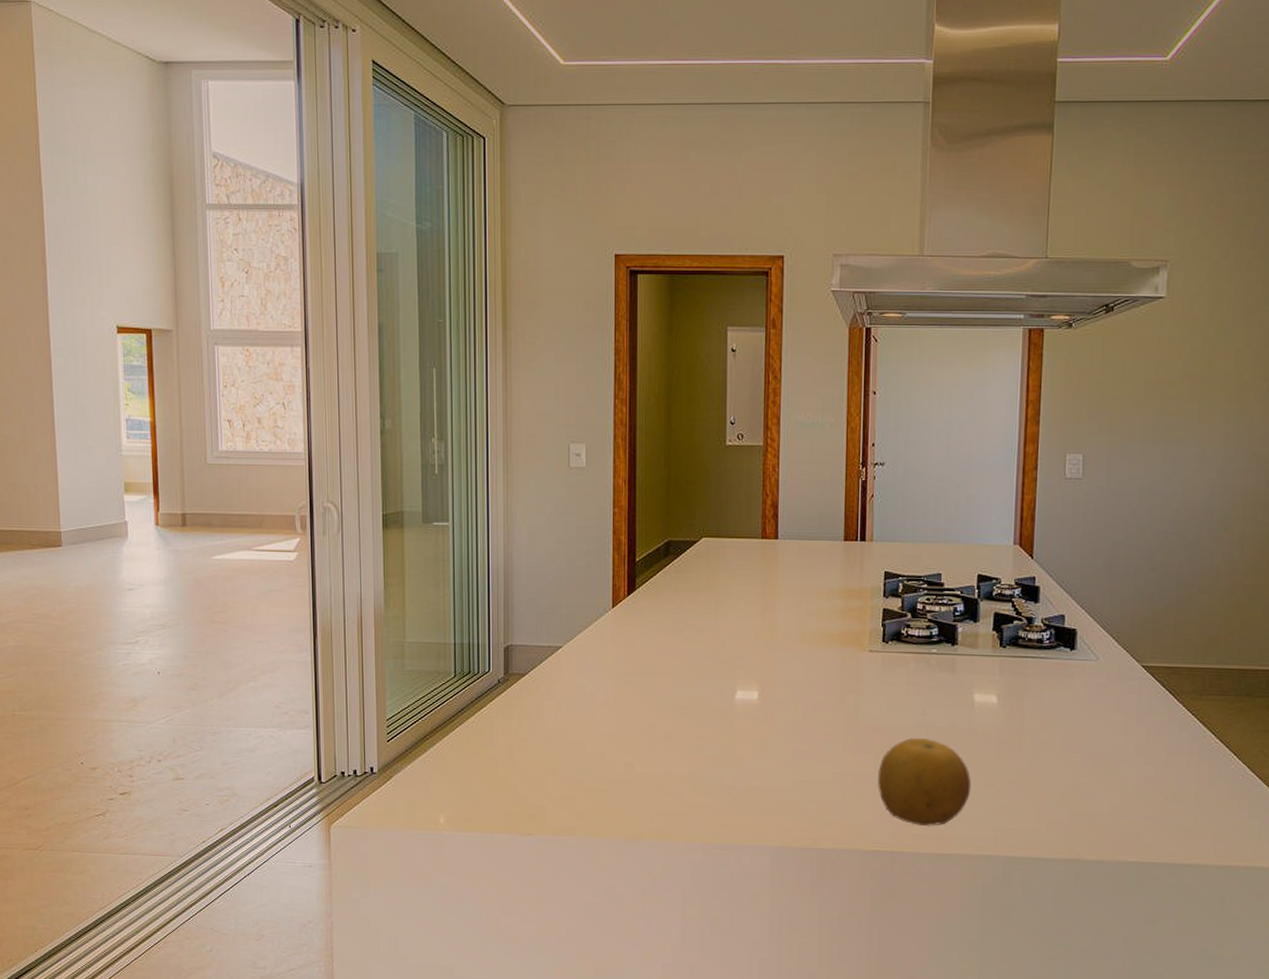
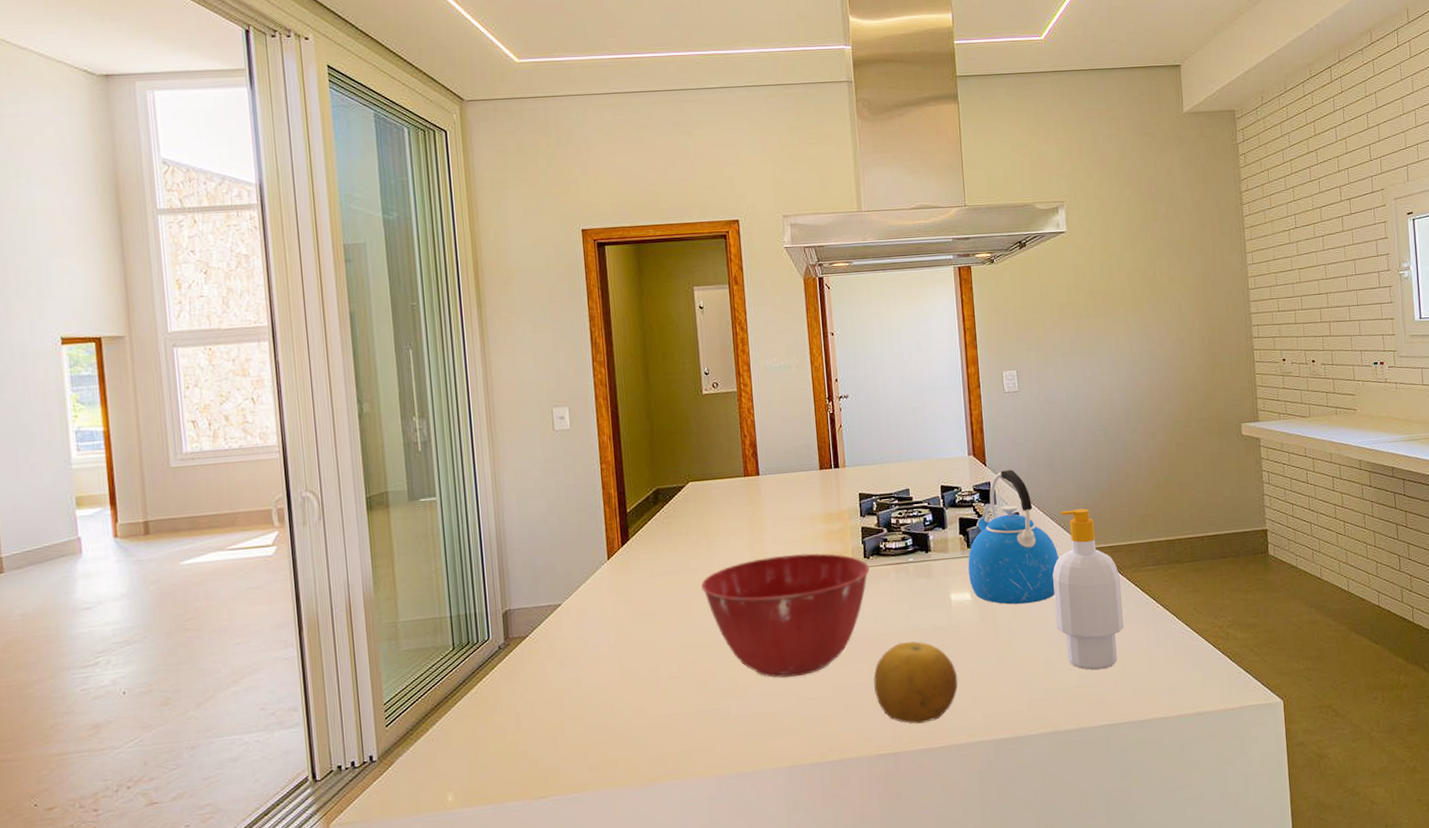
mixing bowl: none [705,627,887,757] -> present [701,553,870,678]
kettle: none [998,566,1106,717] -> present [968,470,1059,605]
soap bottle: none [1092,619,1175,802] -> present [1053,508,1124,670]

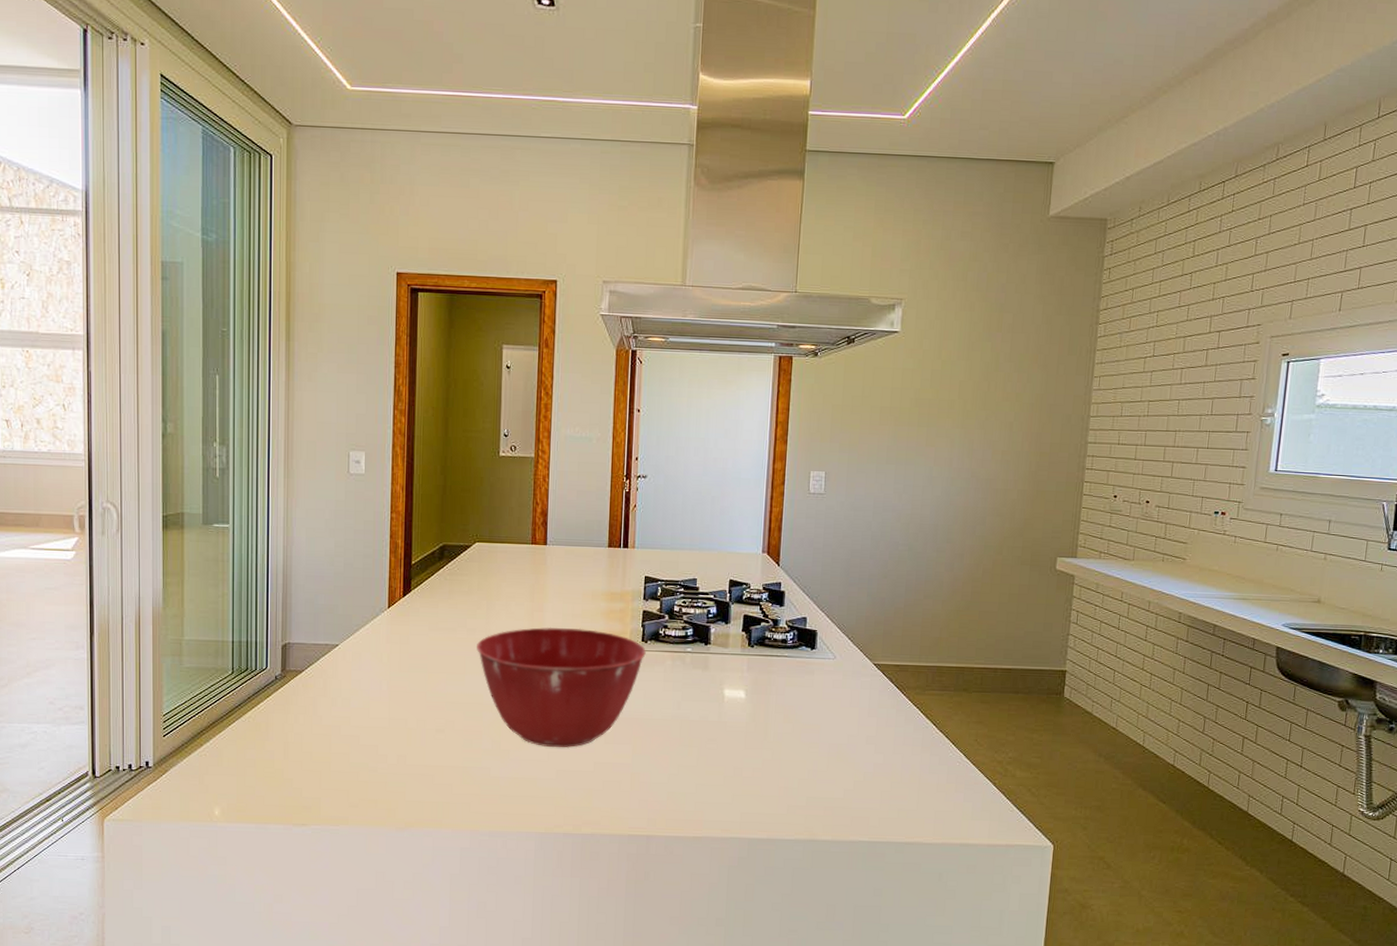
fruit: present [874,641,958,725] -> none [635,730,721,811]
kettle: present [968,470,1059,605] -> none [746,573,842,711]
soap bottle: present [1053,508,1124,670] -> none [829,622,902,787]

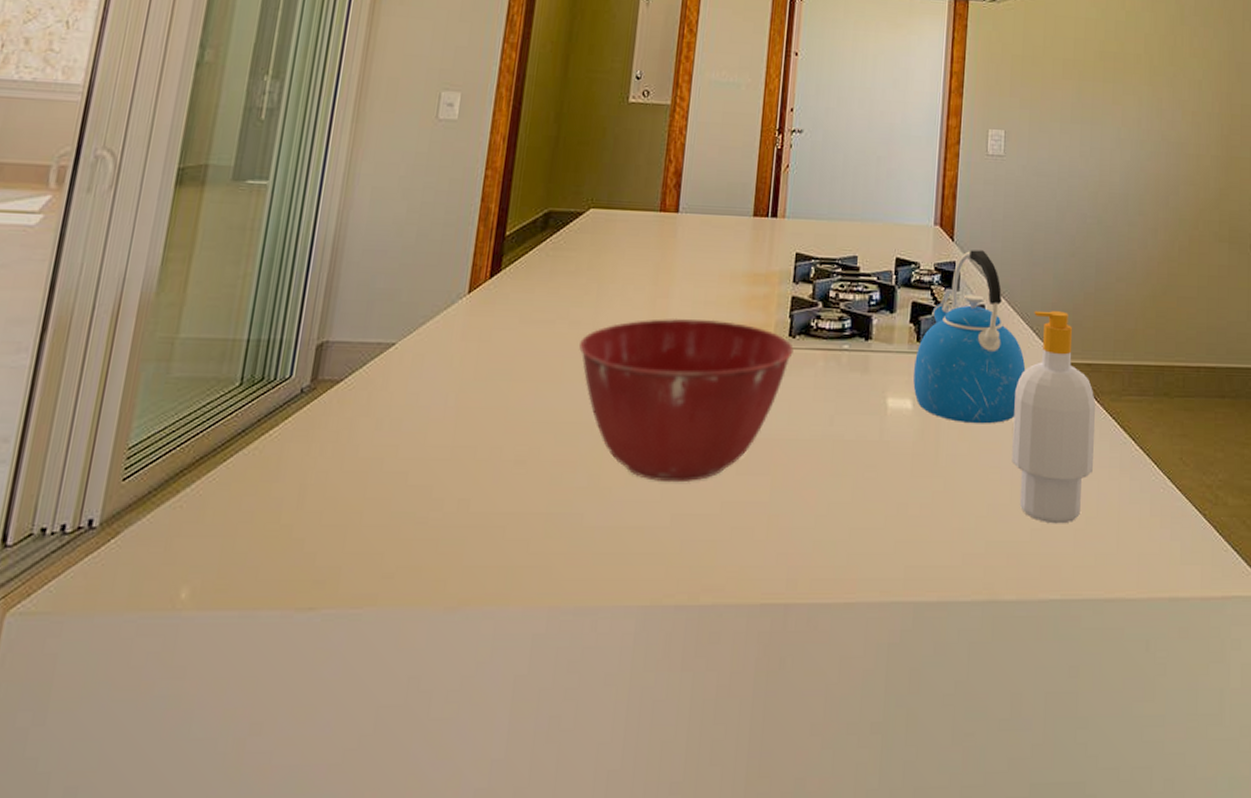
kettle: none [746,573,842,711] -> present [913,250,1026,424]
soap bottle: none [829,622,902,787] -> present [1012,310,1095,524]

